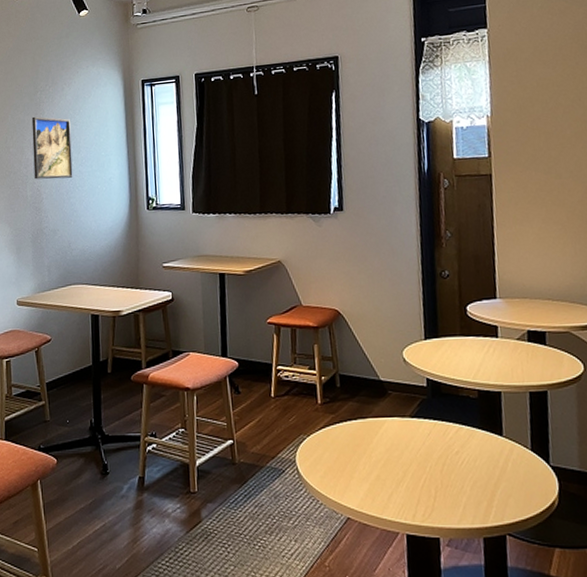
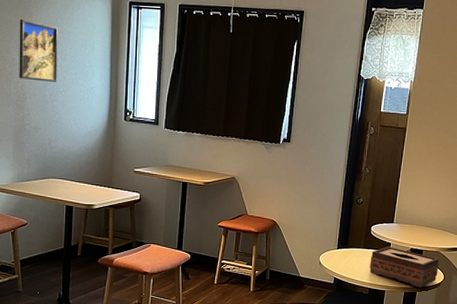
tissue box: none [472,331,574,385] -> present [369,247,439,288]

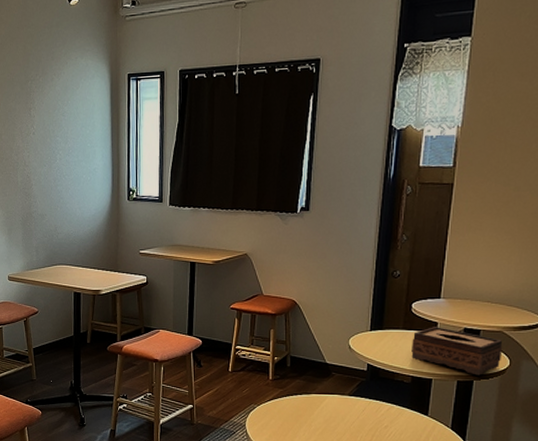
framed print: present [19,18,58,82] -> none [22,105,60,167]

